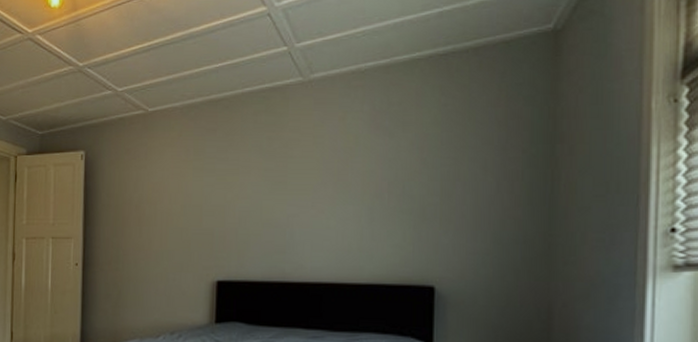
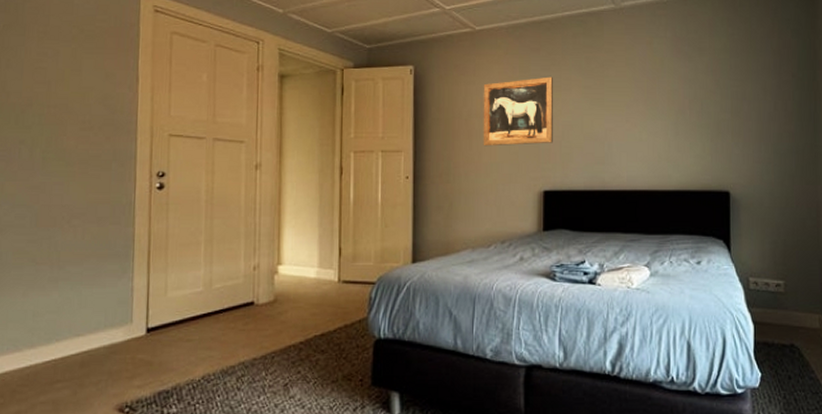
wall art: none [153,159,230,234] -> present [483,76,553,146]

